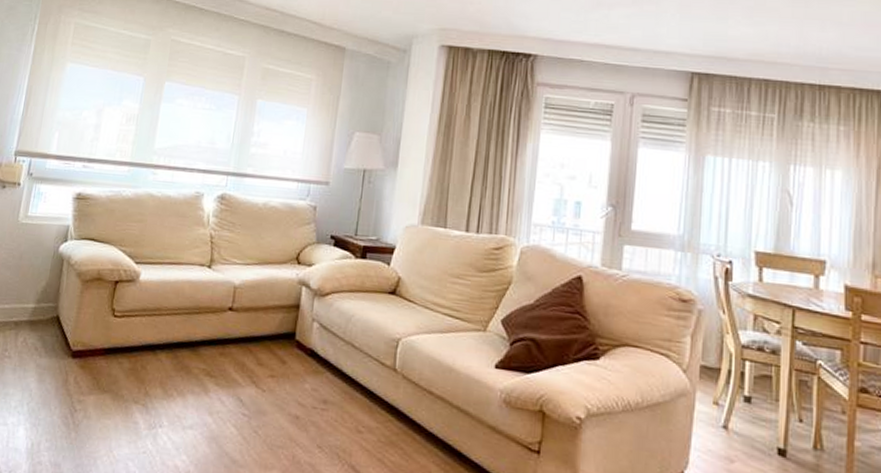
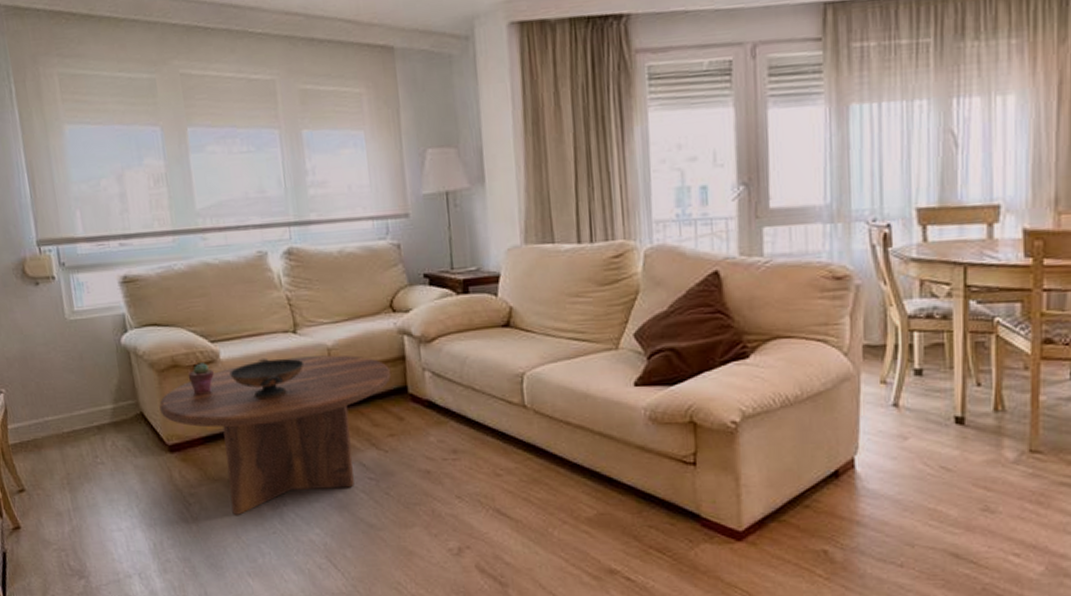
coffee table: none [74,289,284,429] -> present [159,355,391,515]
potted succulent: none [107,280,131,310] -> present [188,363,214,395]
decorative bowl: none [144,285,211,323] -> present [229,358,305,399]

